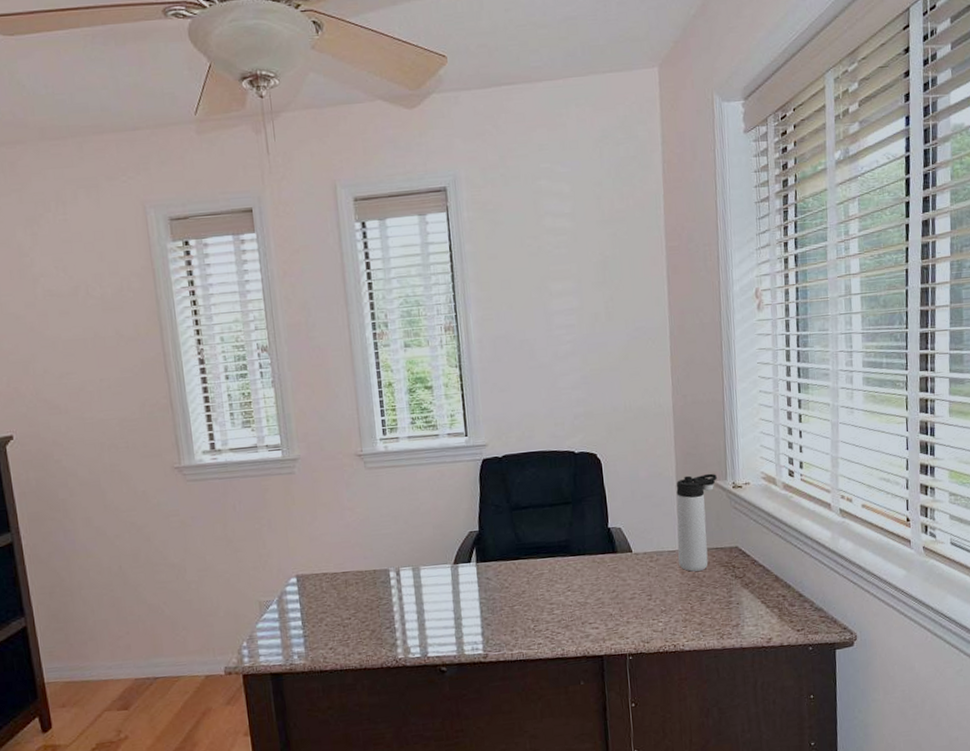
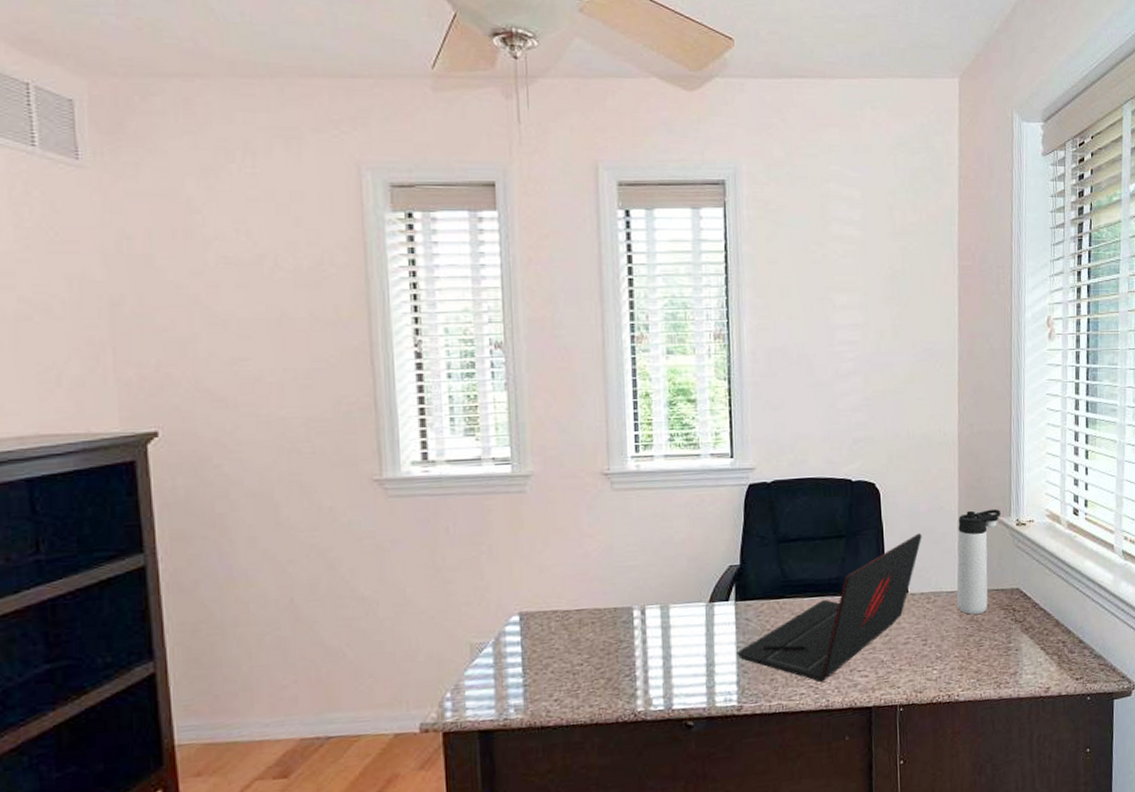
laptop: none [480,498,643,633] -> present [737,533,922,682]

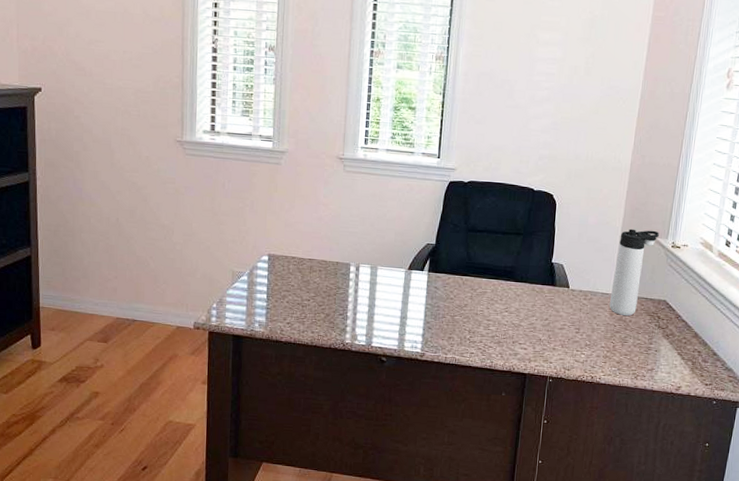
laptop: present [737,533,922,682] -> none [425,241,587,347]

